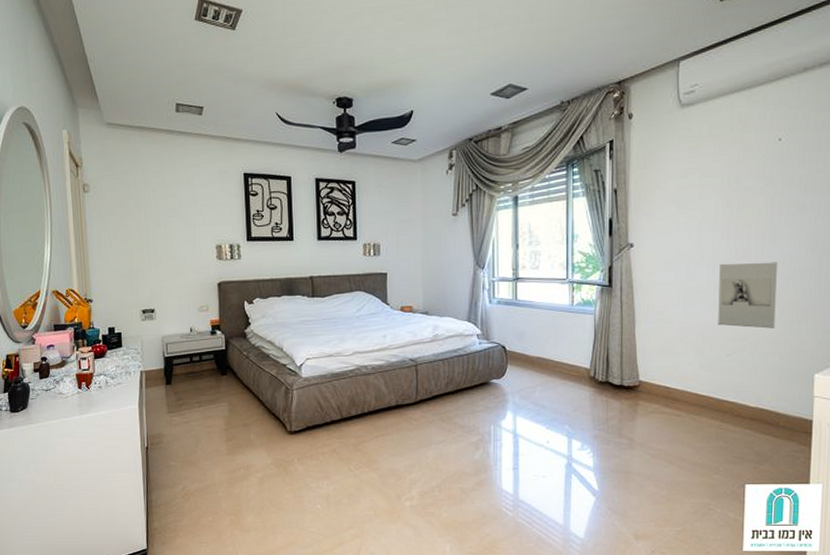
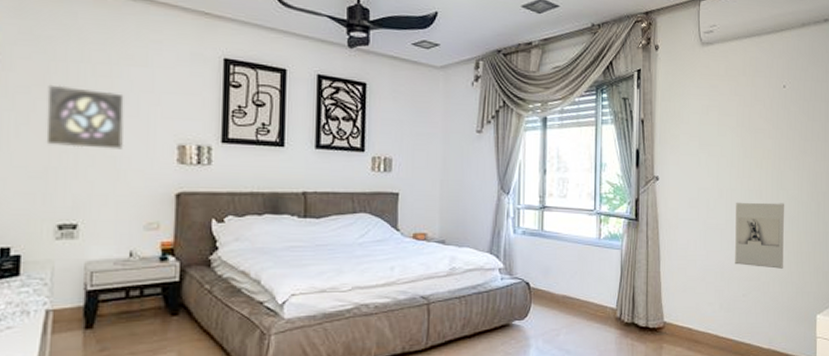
wall ornament: none [126,206,179,253] -> present [46,84,124,149]

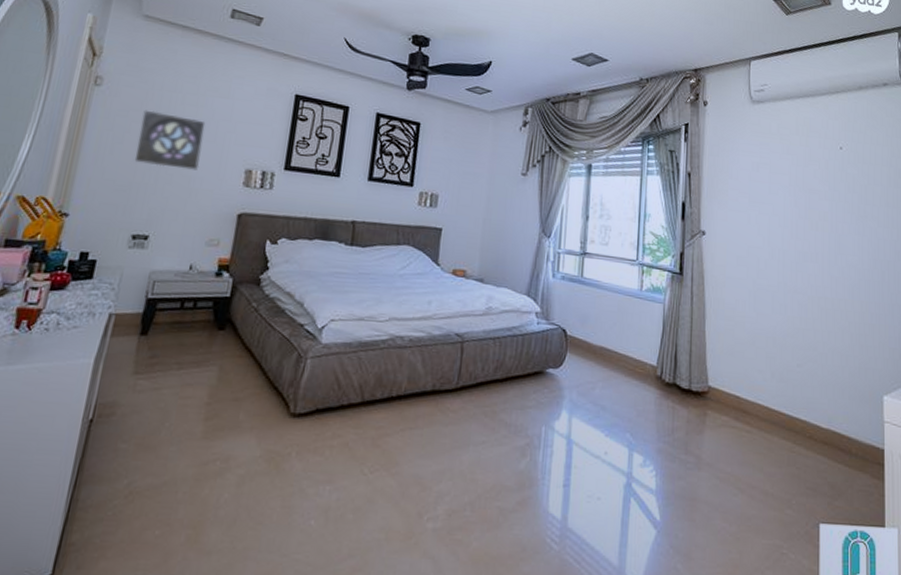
wall sculpture: present [735,202,784,269] -> none [788,263,844,340]

